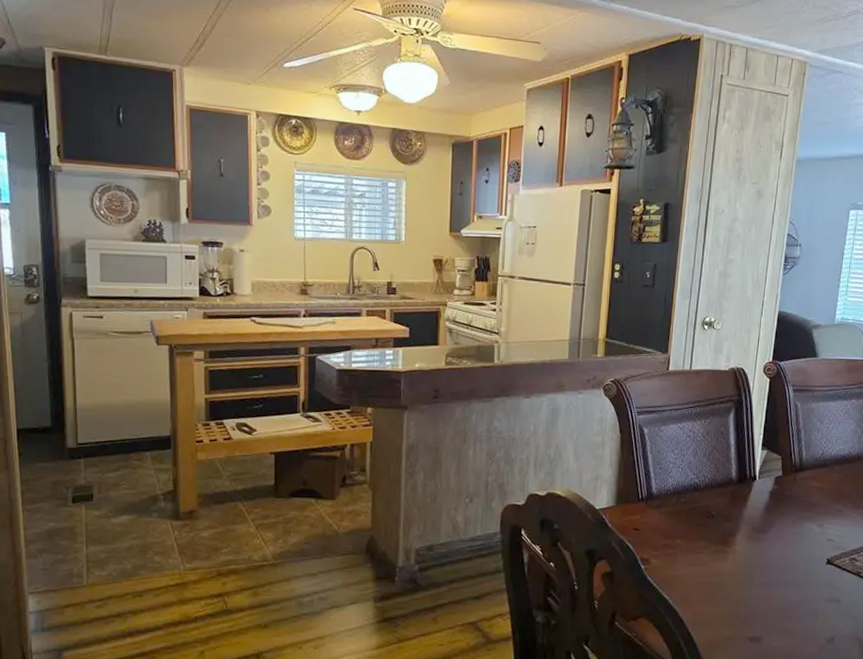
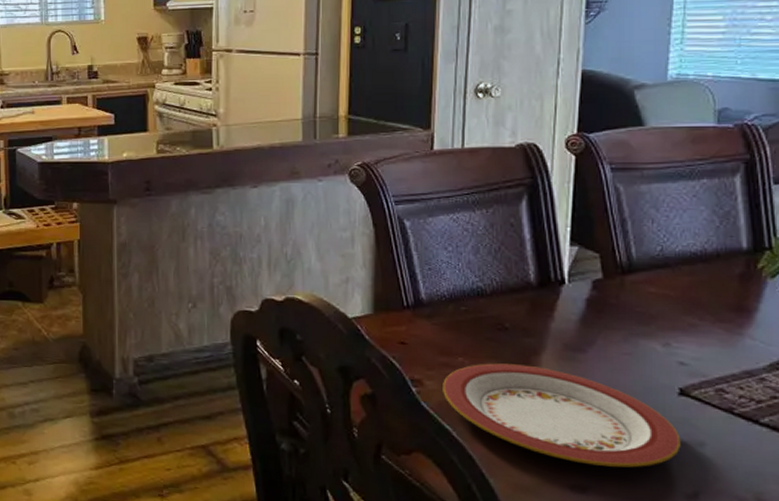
plate: none [664,544,825,621] -> present [443,363,681,468]

